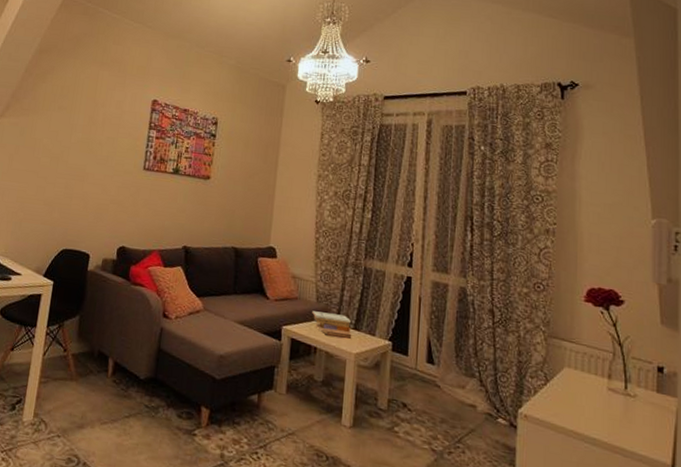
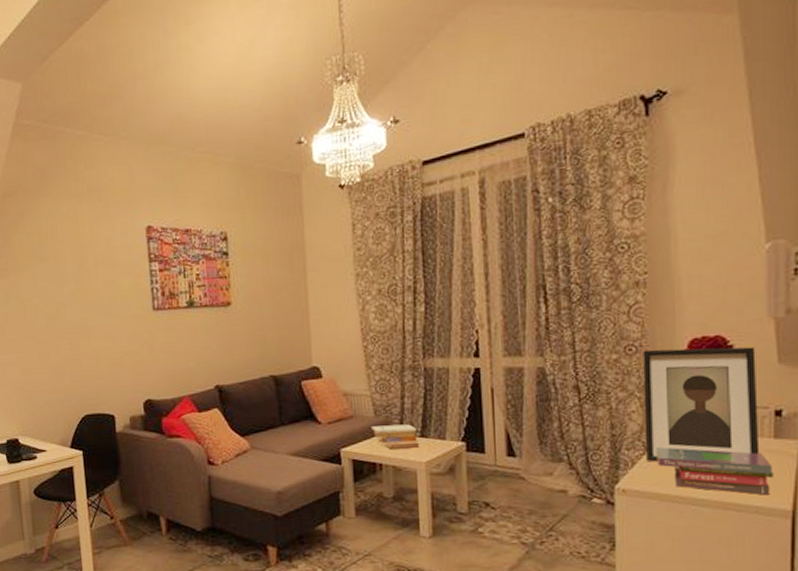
picture frame: none [546,289,644,404] -> present [643,346,760,462]
books: none [556,380,656,446] -> present [656,447,774,495]

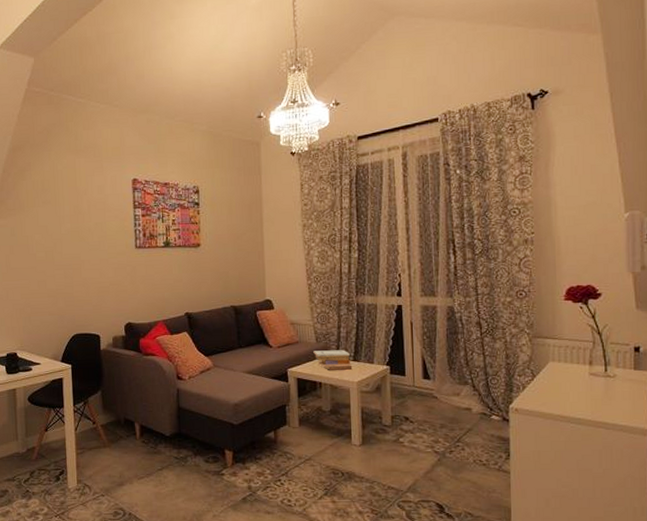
picture frame: present [643,346,760,462] -> none [531,294,623,387]
books: present [656,447,774,495] -> none [542,374,634,416]

